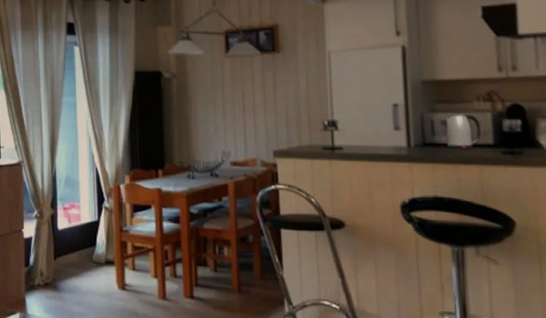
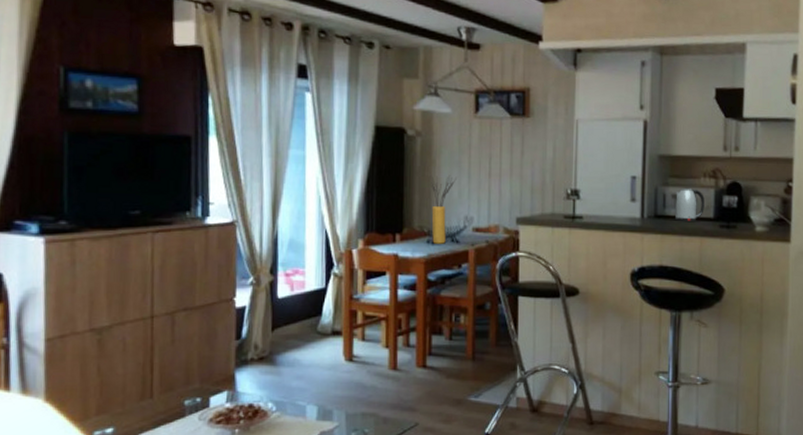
vase: none [186,110,212,179] -> present [430,172,457,245]

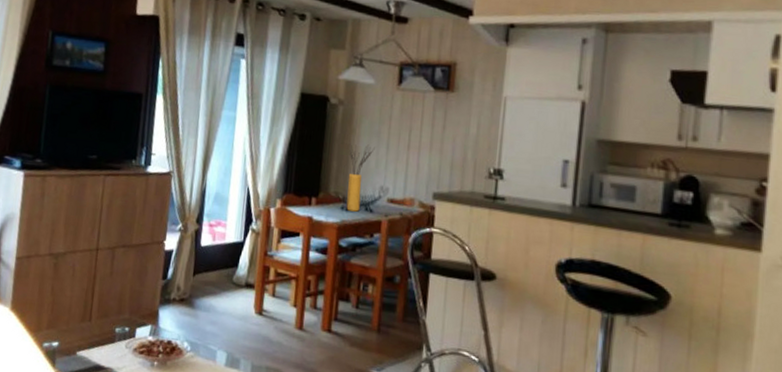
kettle: present [674,187,705,221] -> none [612,177,651,216]

